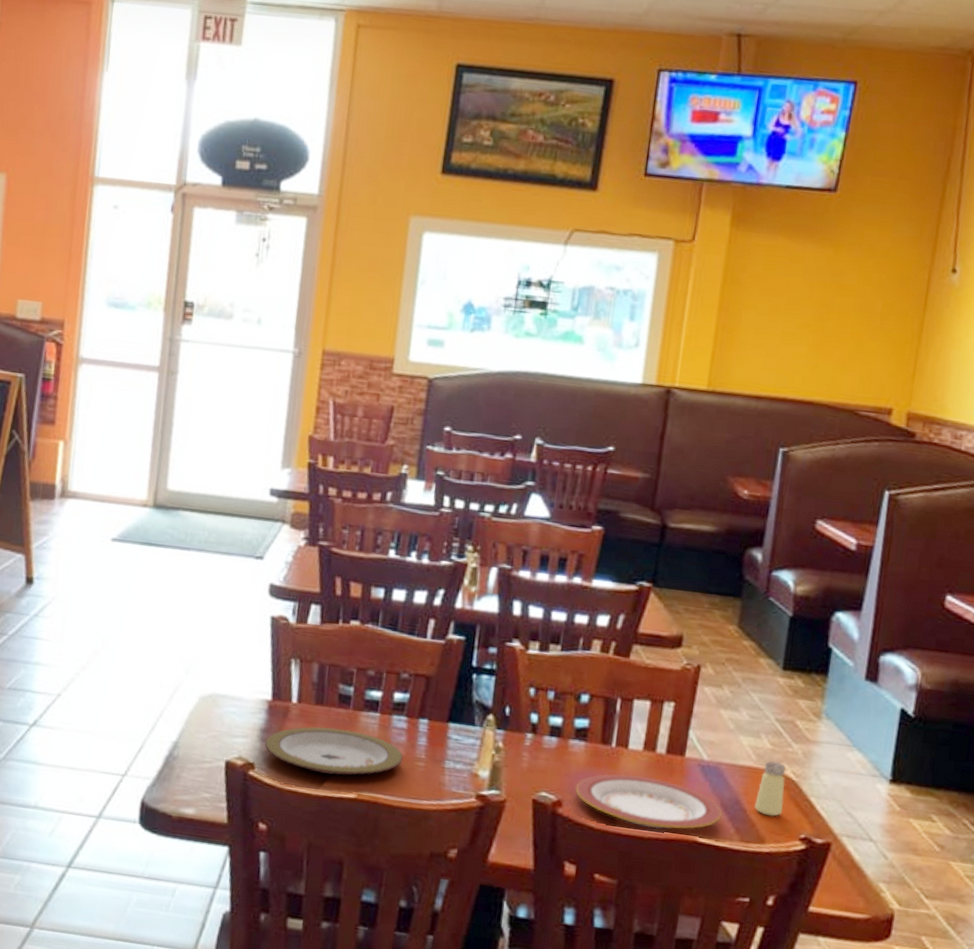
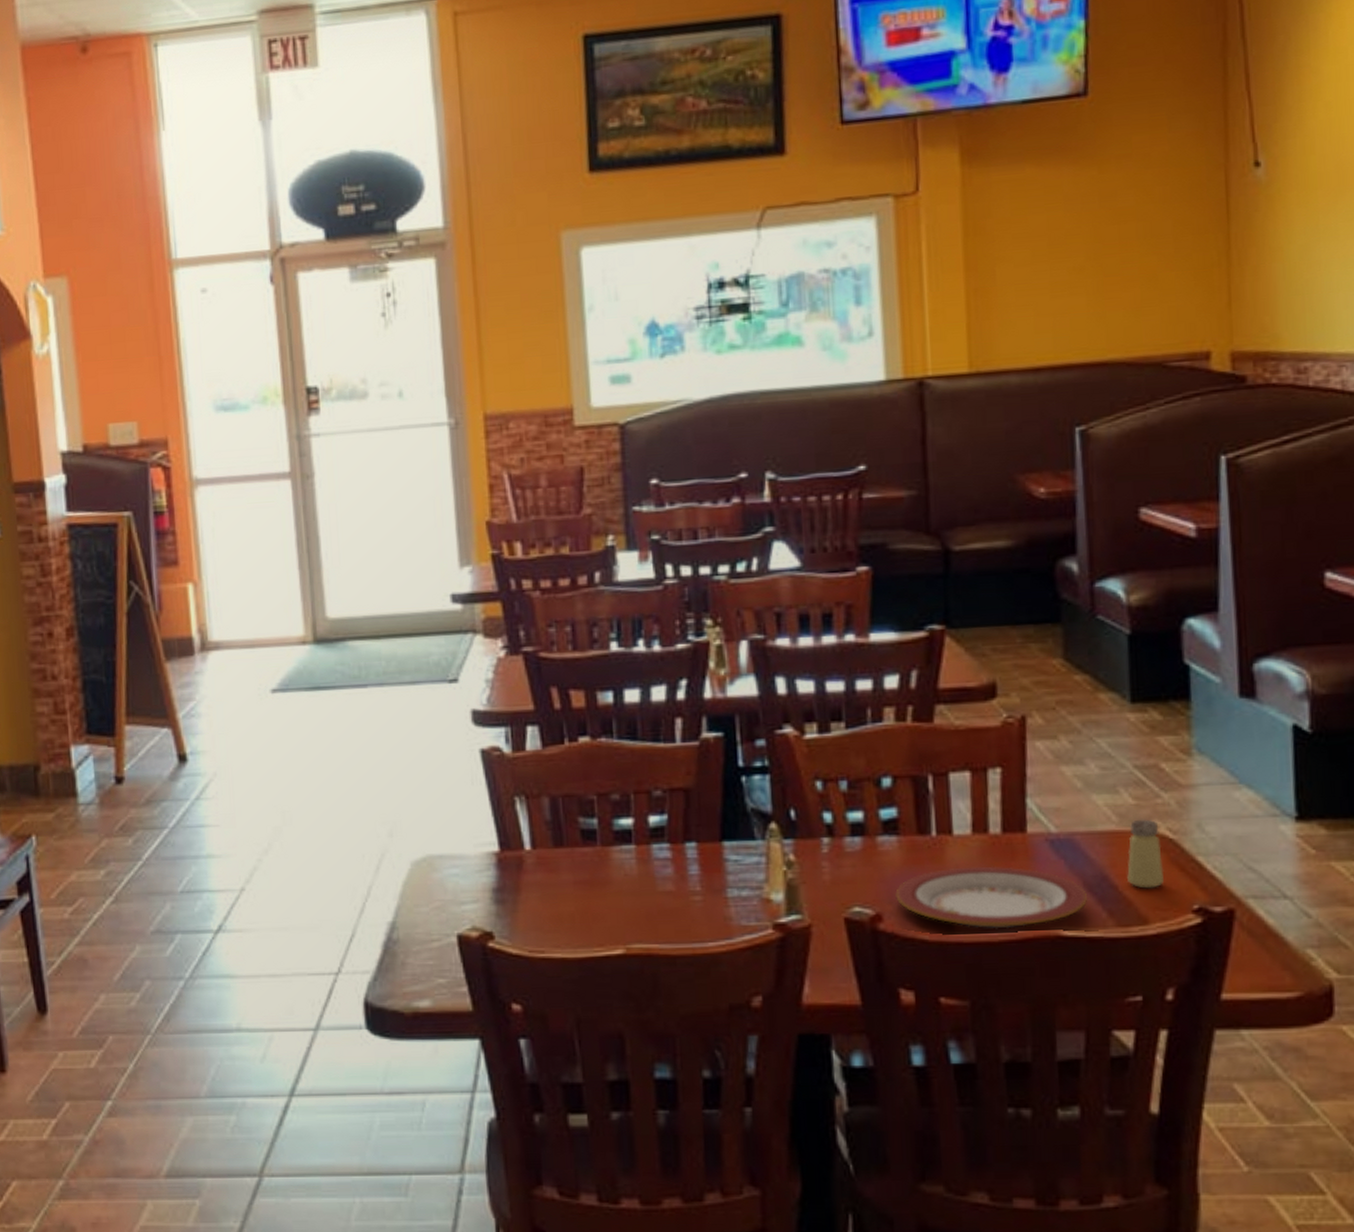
plate: present [264,727,403,776] -> none [500,871,674,930]

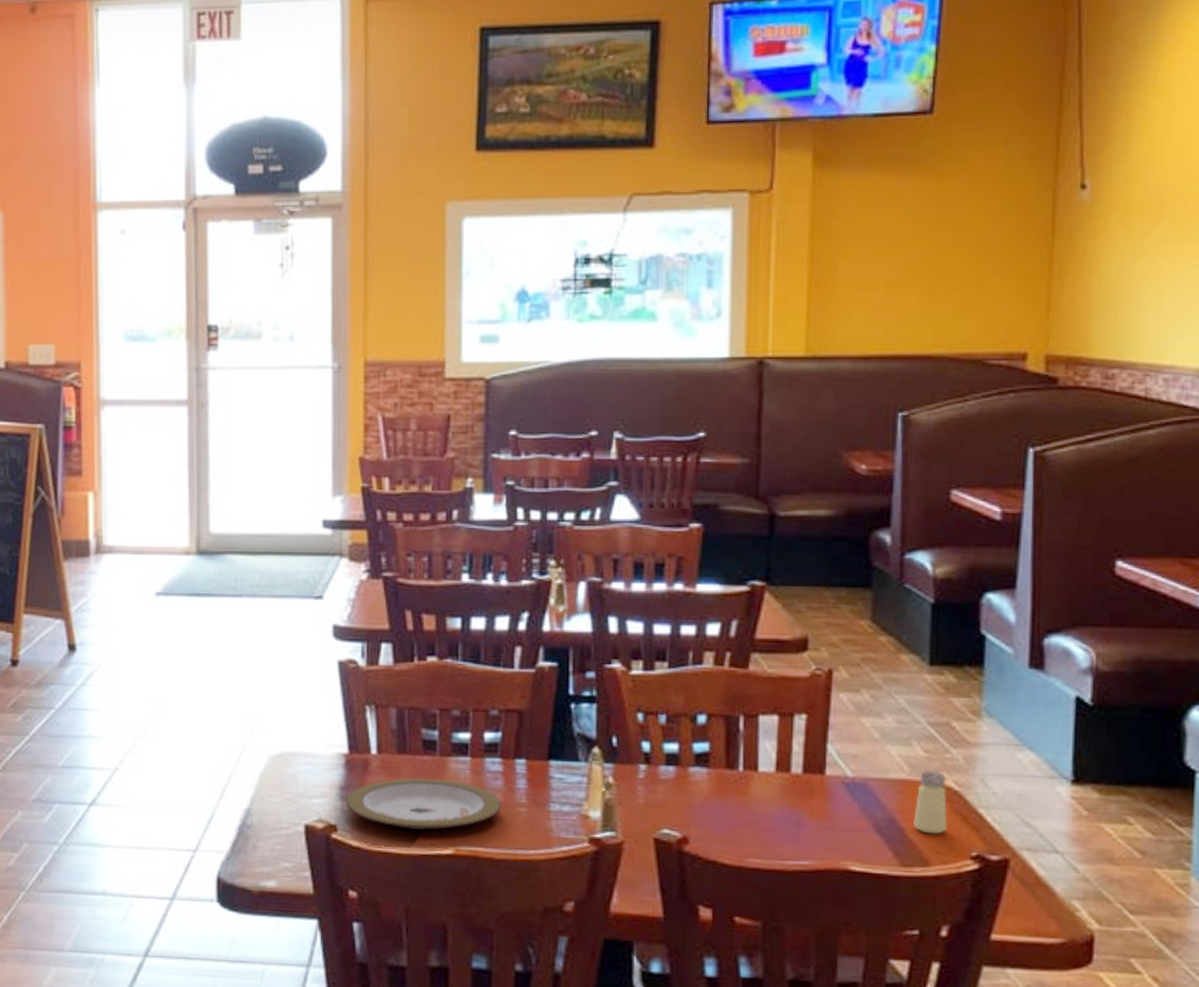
plate: none [500,871,674,930] -> present [345,778,502,830]
plate: present [895,866,1087,929] -> none [702,801,876,860]

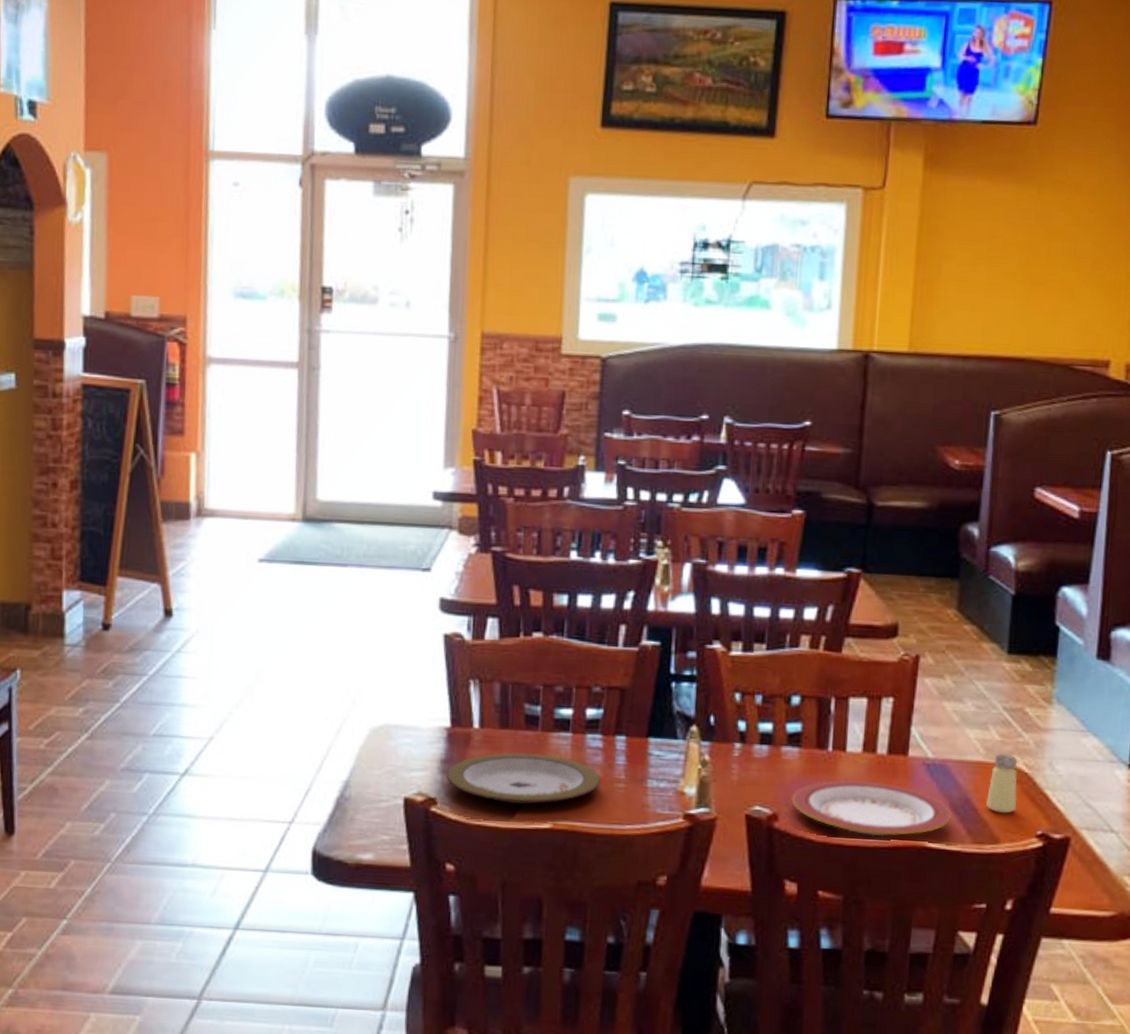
plate: none [702,801,876,860] -> present [791,780,952,837]

